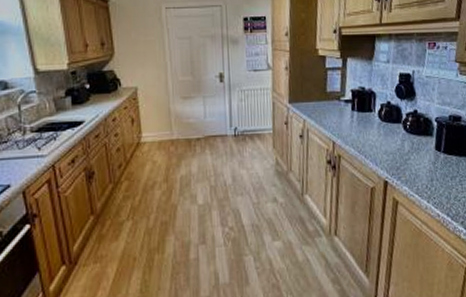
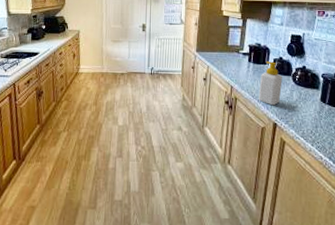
soap bottle: none [365,108,392,161] -> present [259,61,283,106]

